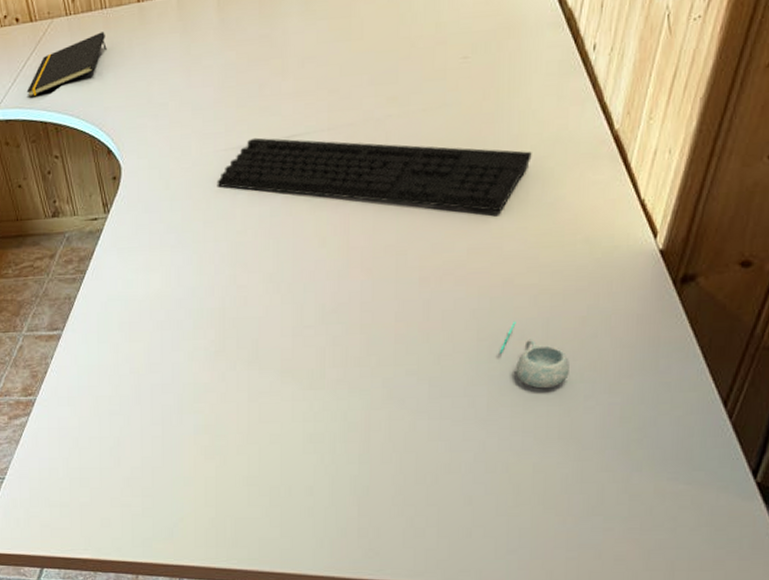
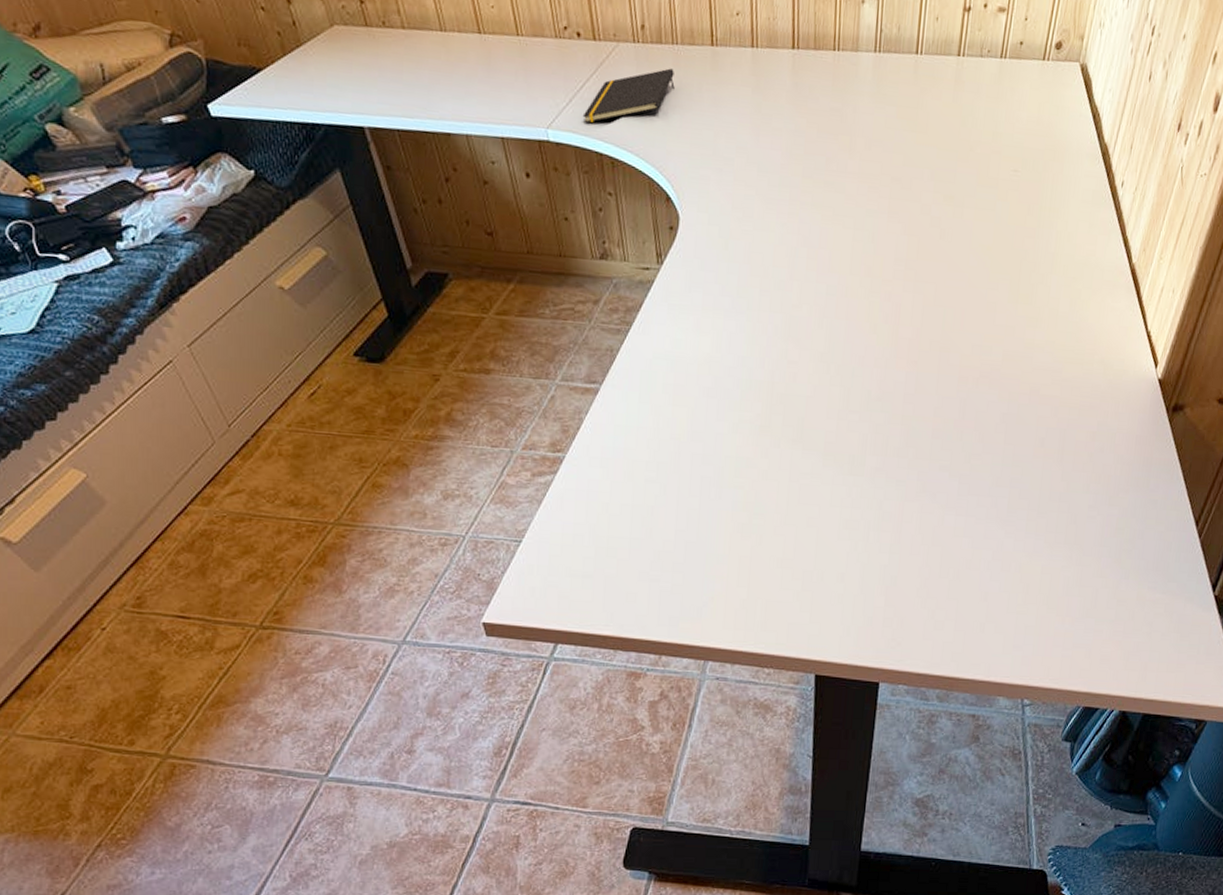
keyboard: present [217,137,532,212] -> none [776,211,1064,324]
mug: present [500,321,570,389] -> none [1023,429,1079,496]

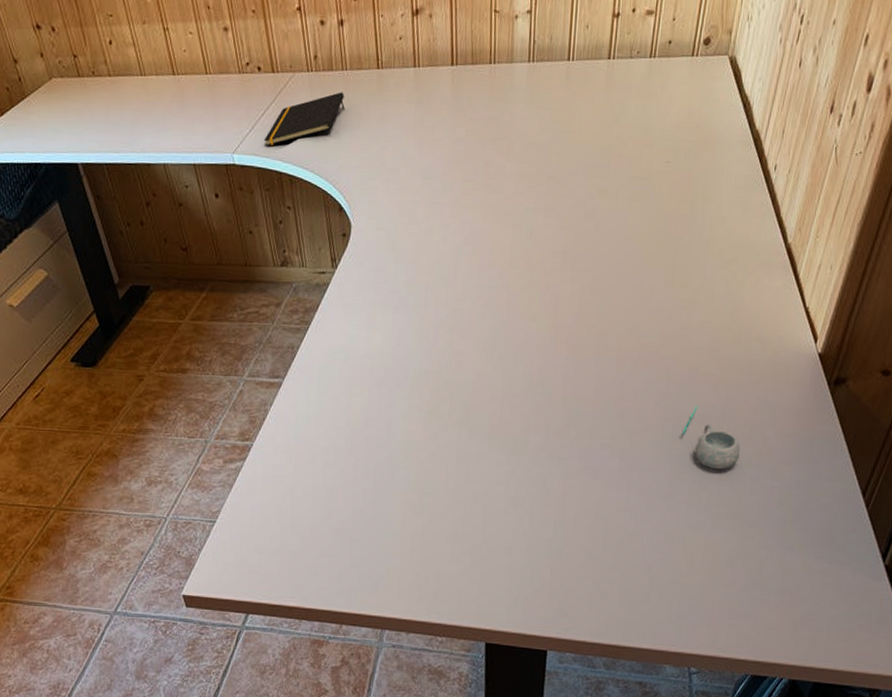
mug: none [1023,429,1079,496] -> present [682,406,740,470]

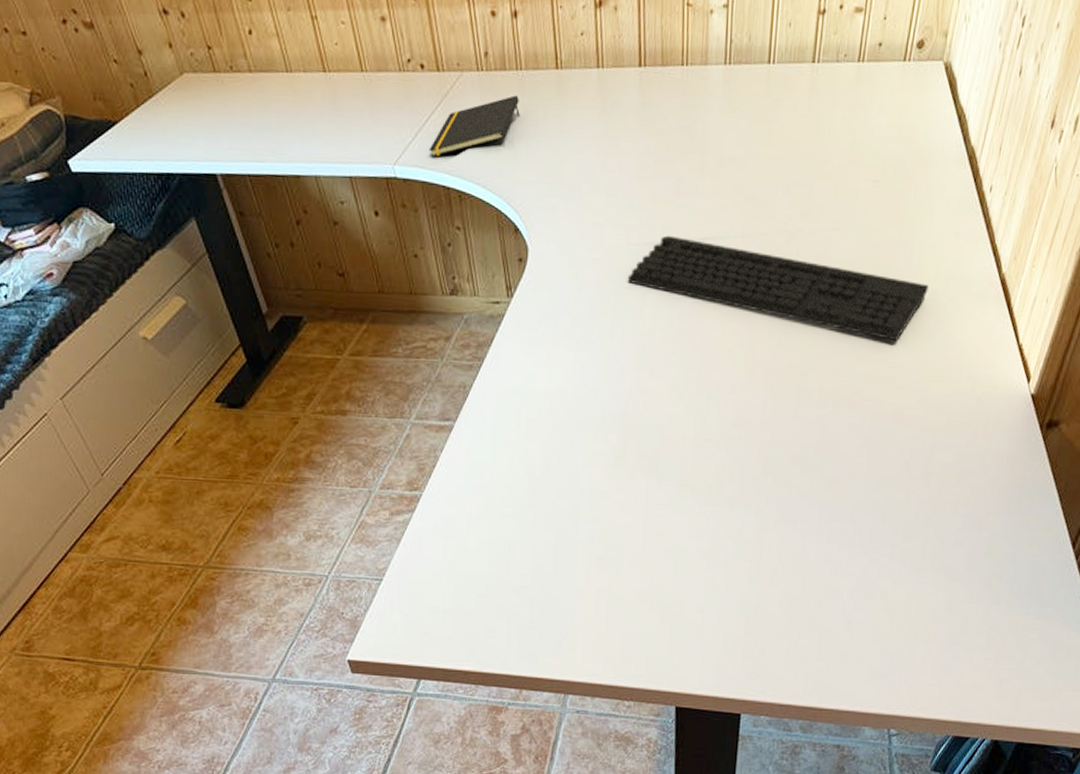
keyboard: none [440,212,719,306] -> present [627,235,929,342]
mug: present [682,406,740,470] -> none [886,451,947,520]

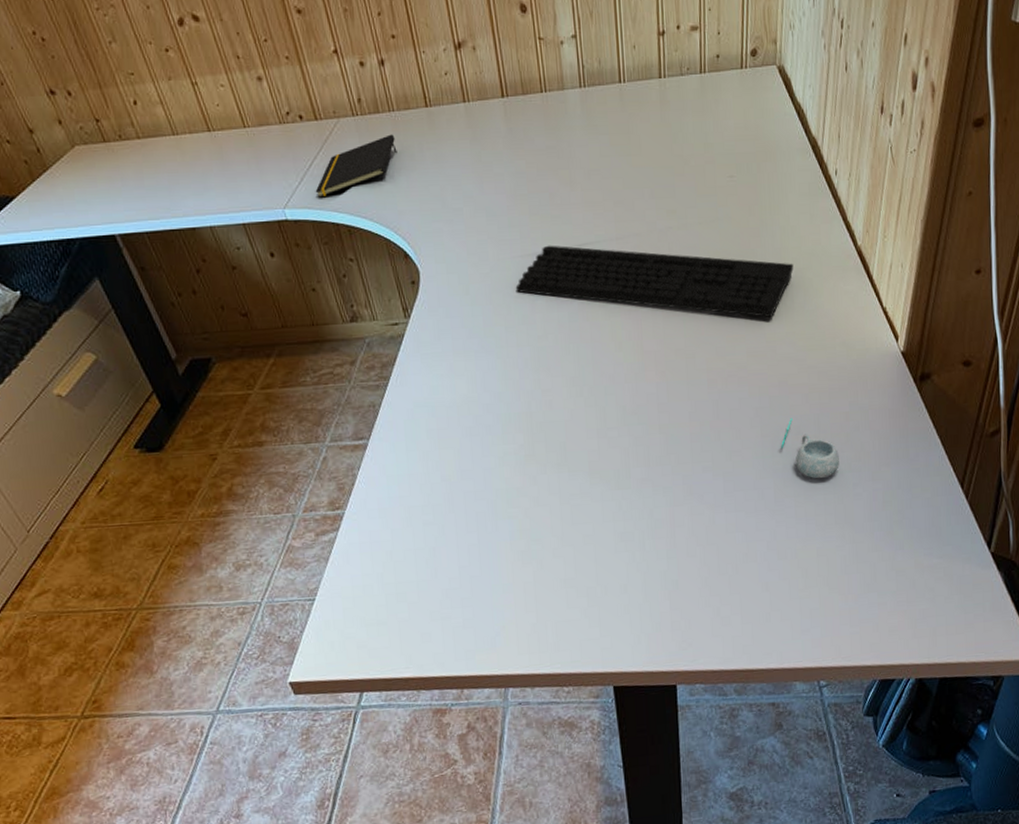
mug: none [886,451,947,520] -> present [781,418,839,479]

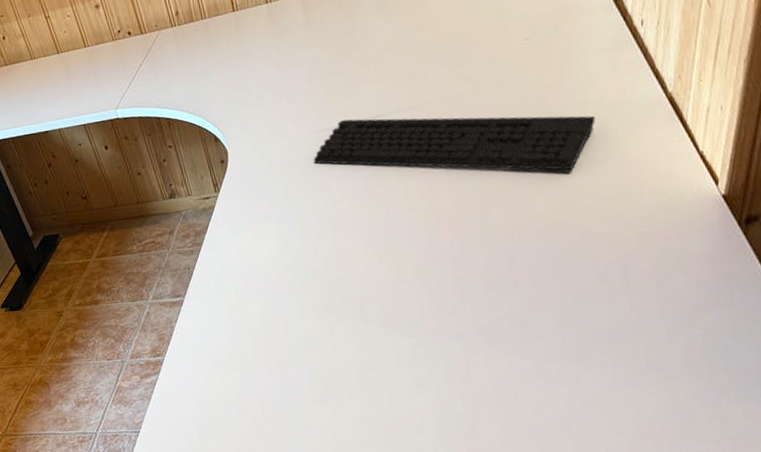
notepad: present [315,134,397,198] -> none [141,38,209,98]
mug: present [781,418,839,479] -> none [584,266,650,326]

